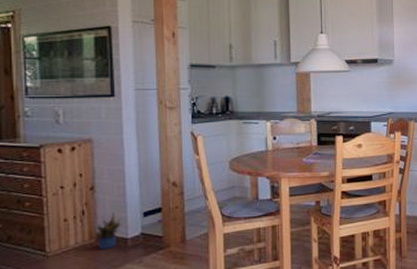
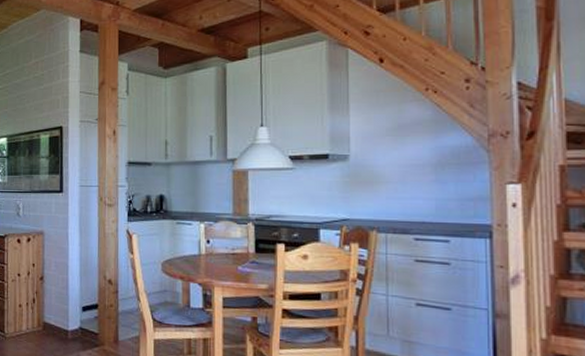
potted plant: present [96,211,122,249] -> none [43,302,64,339]

